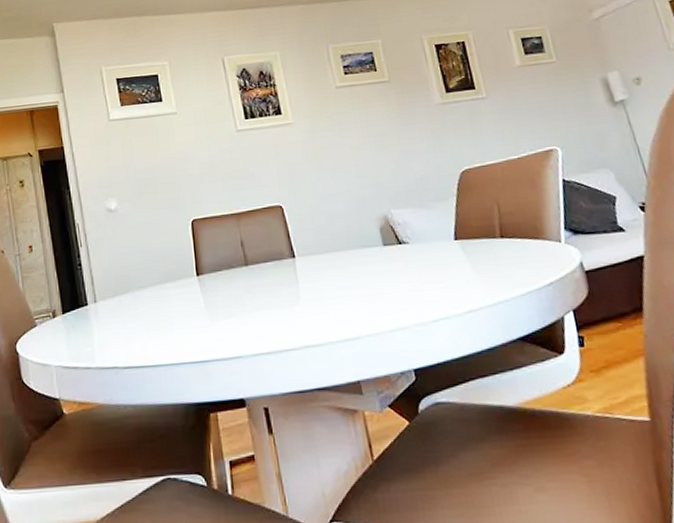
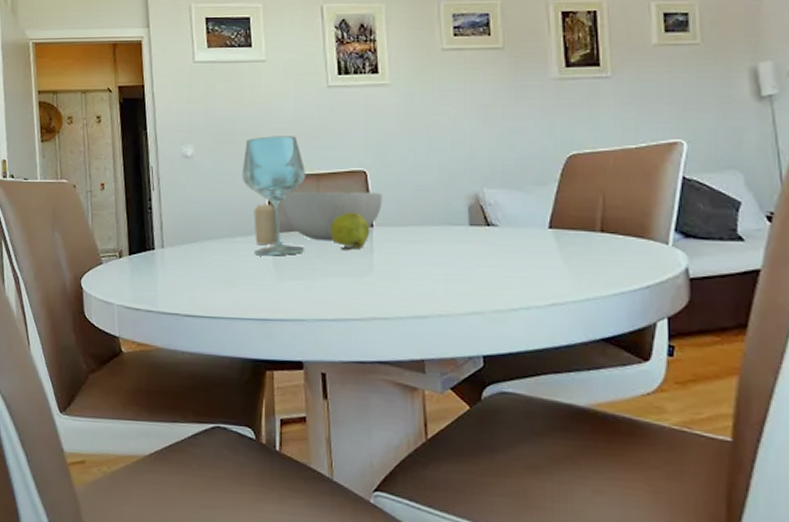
wine glass: none [165,180,233,299] -> present [241,136,306,256]
candle: none [180,247,207,287] -> present [253,203,278,244]
bowl: none [206,224,301,277] -> present [281,191,383,240]
fruit: none [254,245,293,284] -> present [329,211,370,251]

